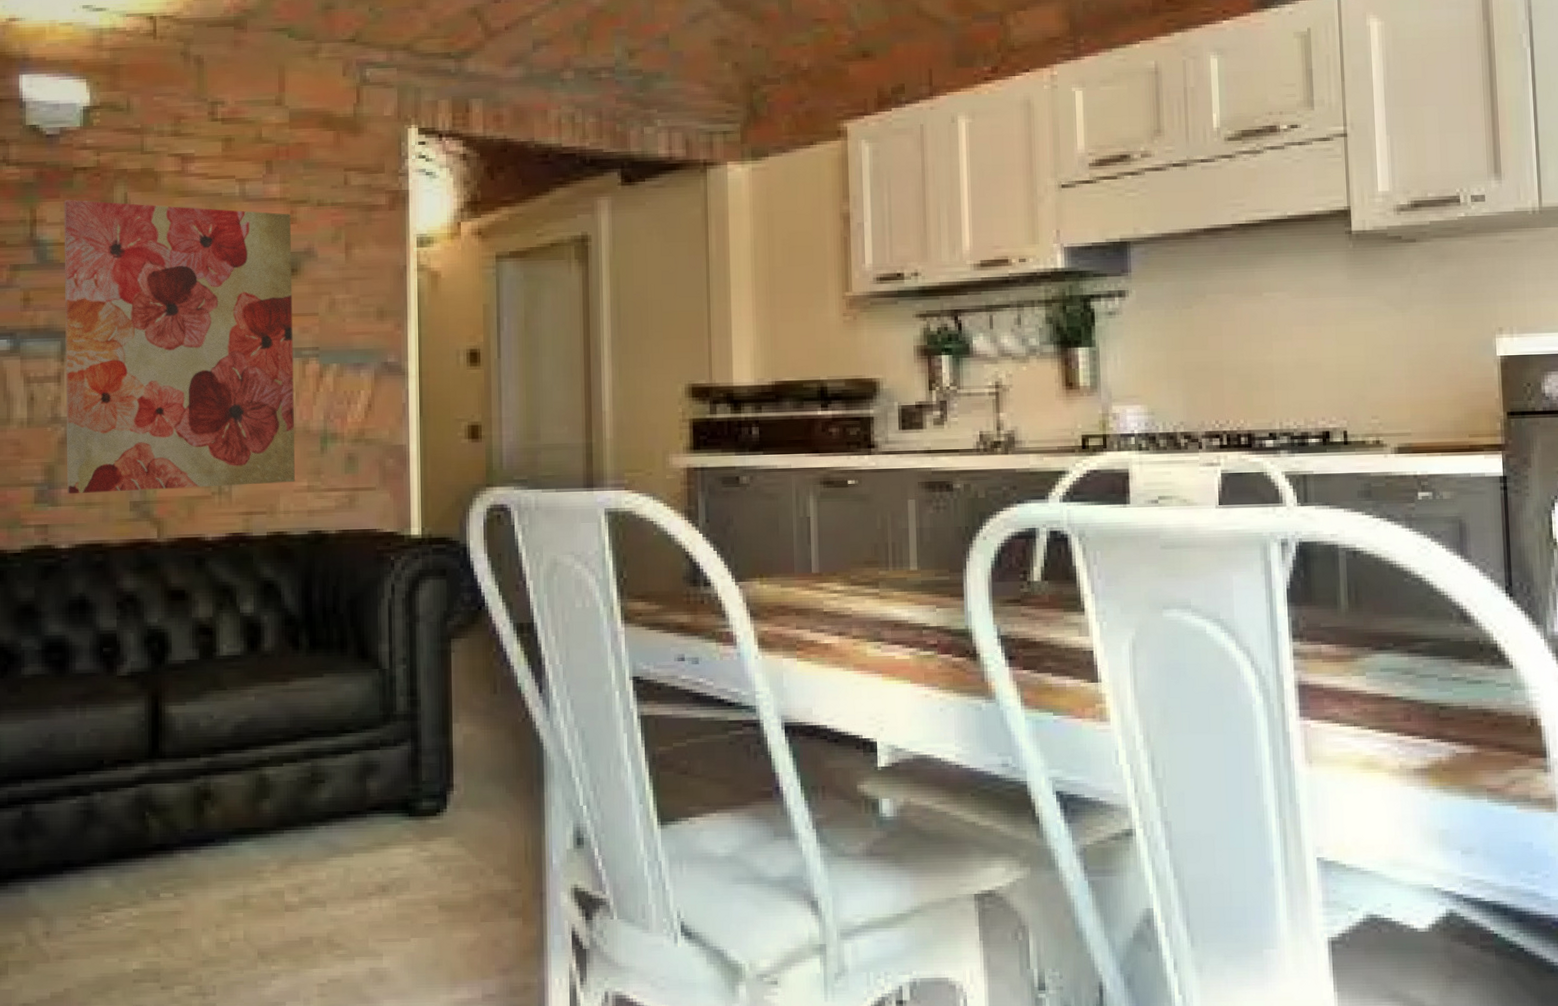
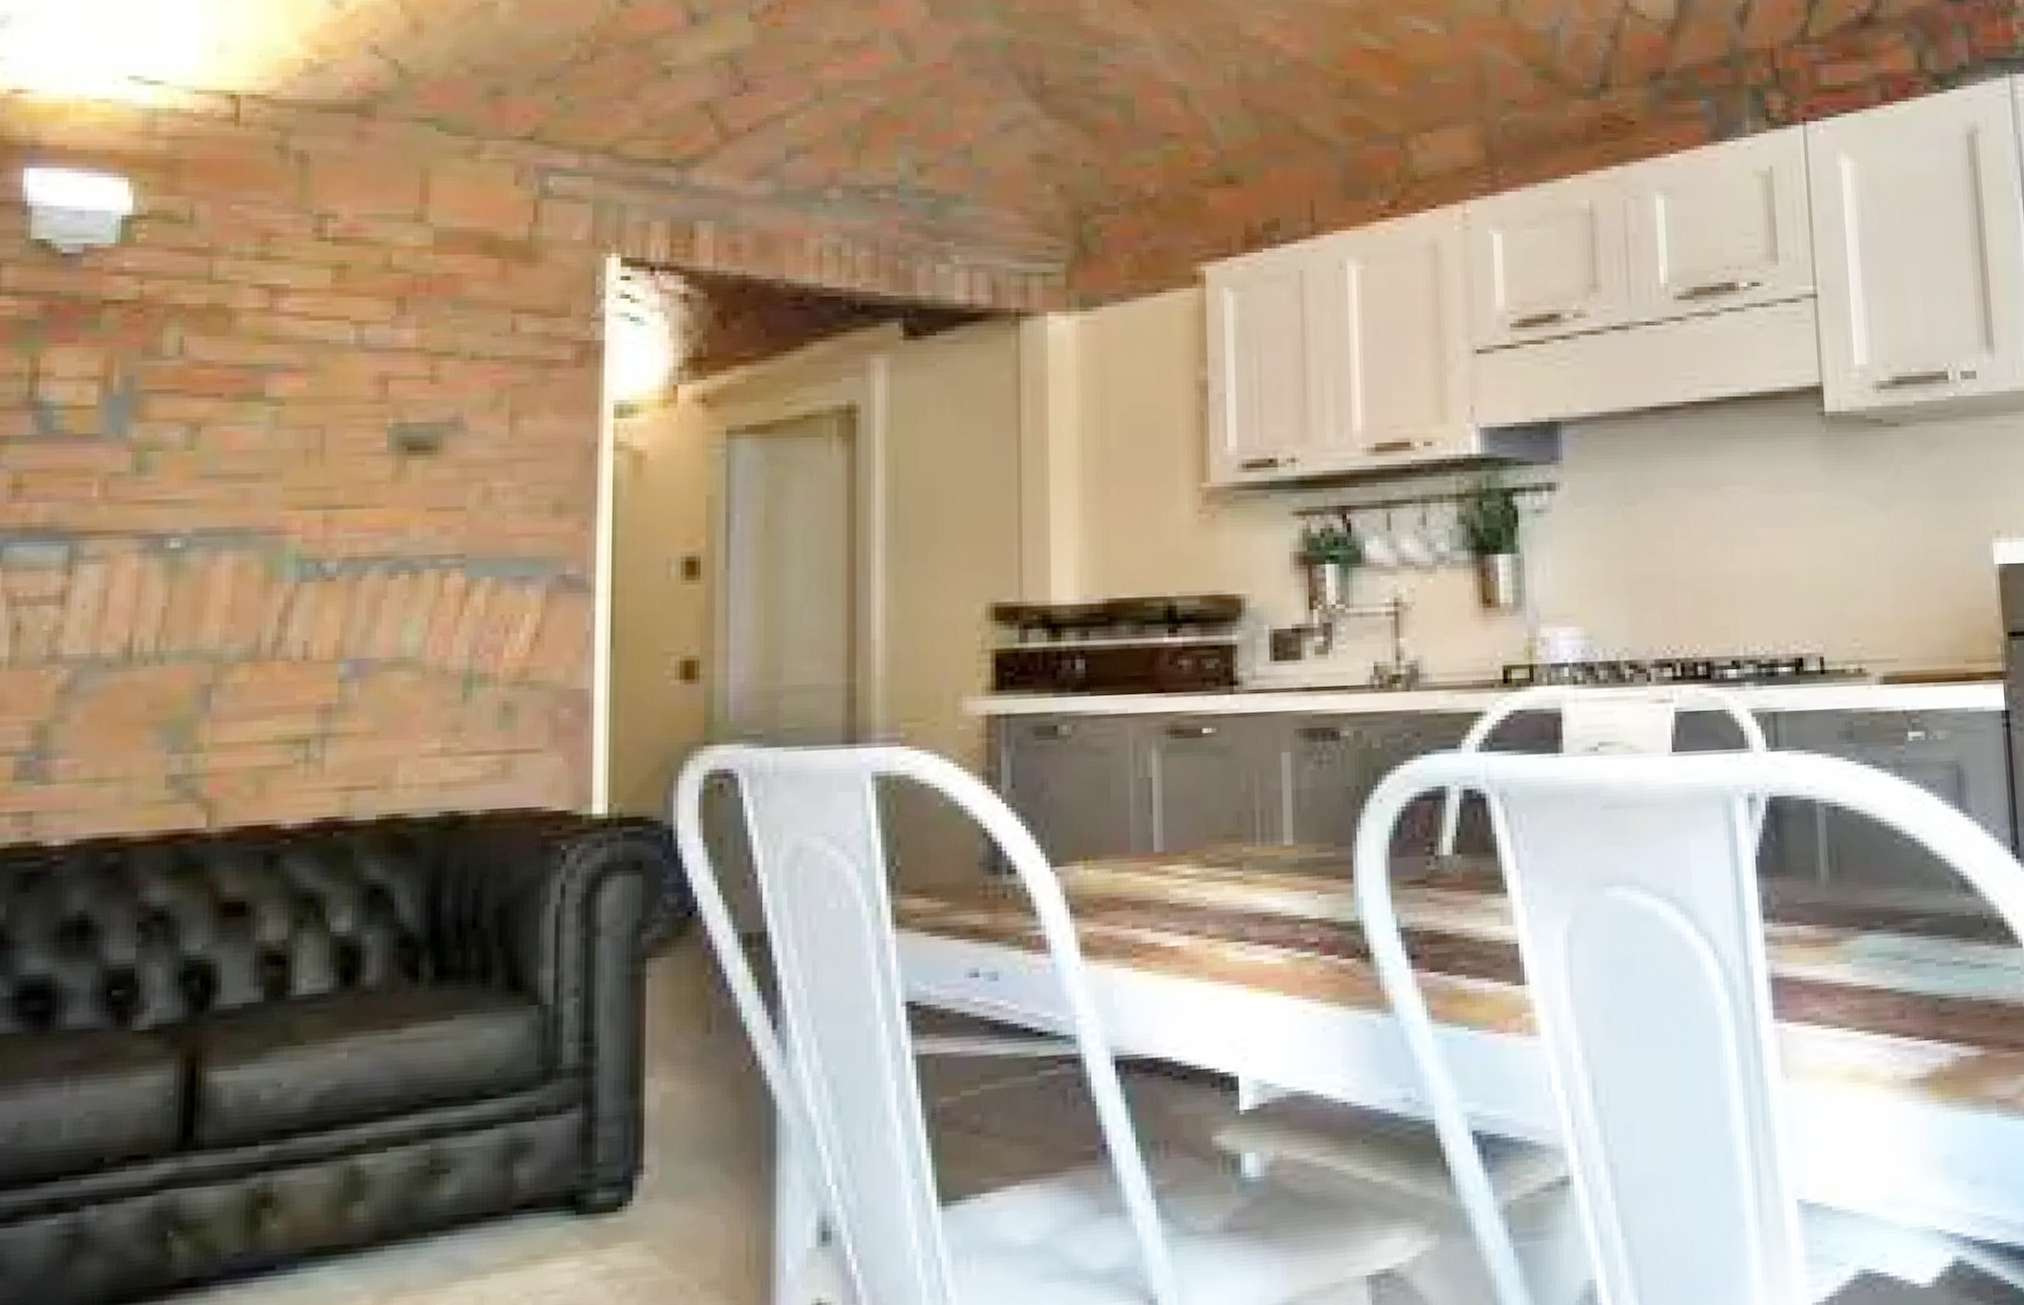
wall art: present [64,199,296,495] -> none [67,344,431,767]

